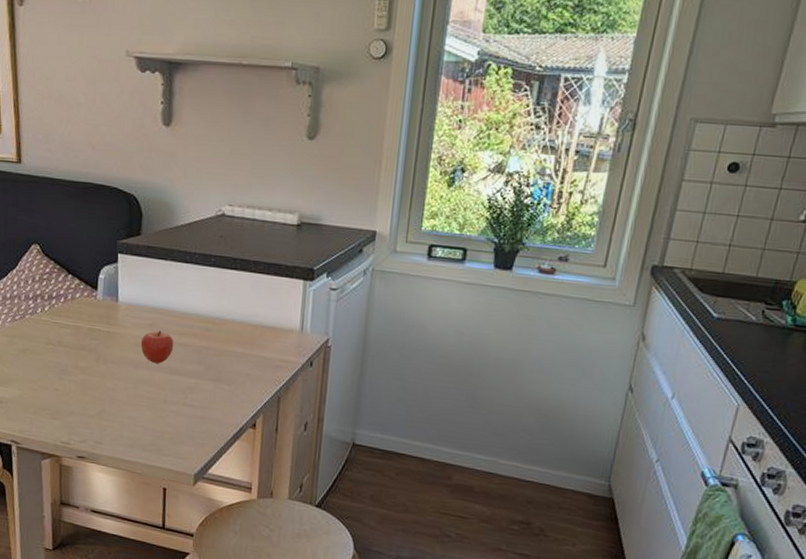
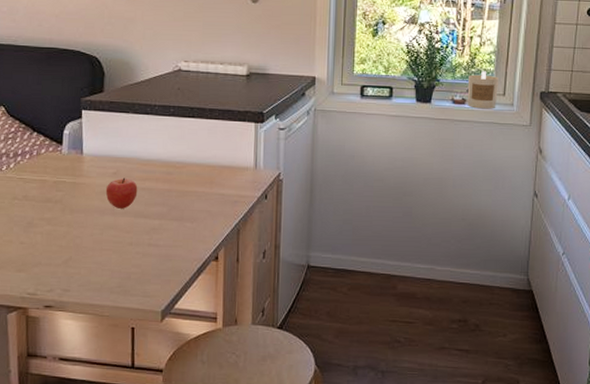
candle: none [556,235,601,283] -> present [467,71,499,109]

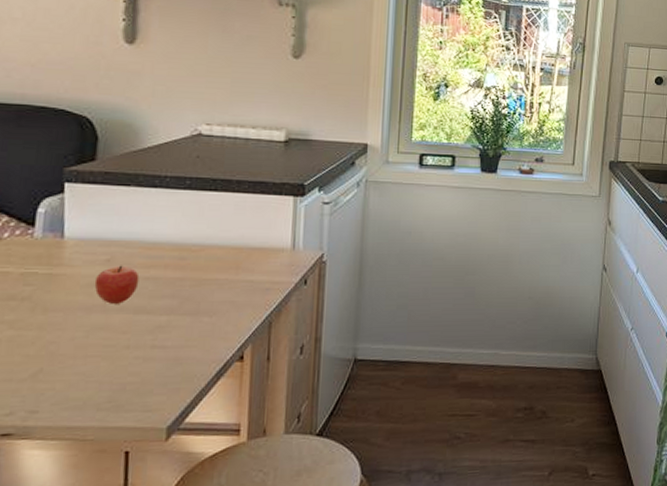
candle: present [467,71,499,109] -> none [535,139,568,180]

